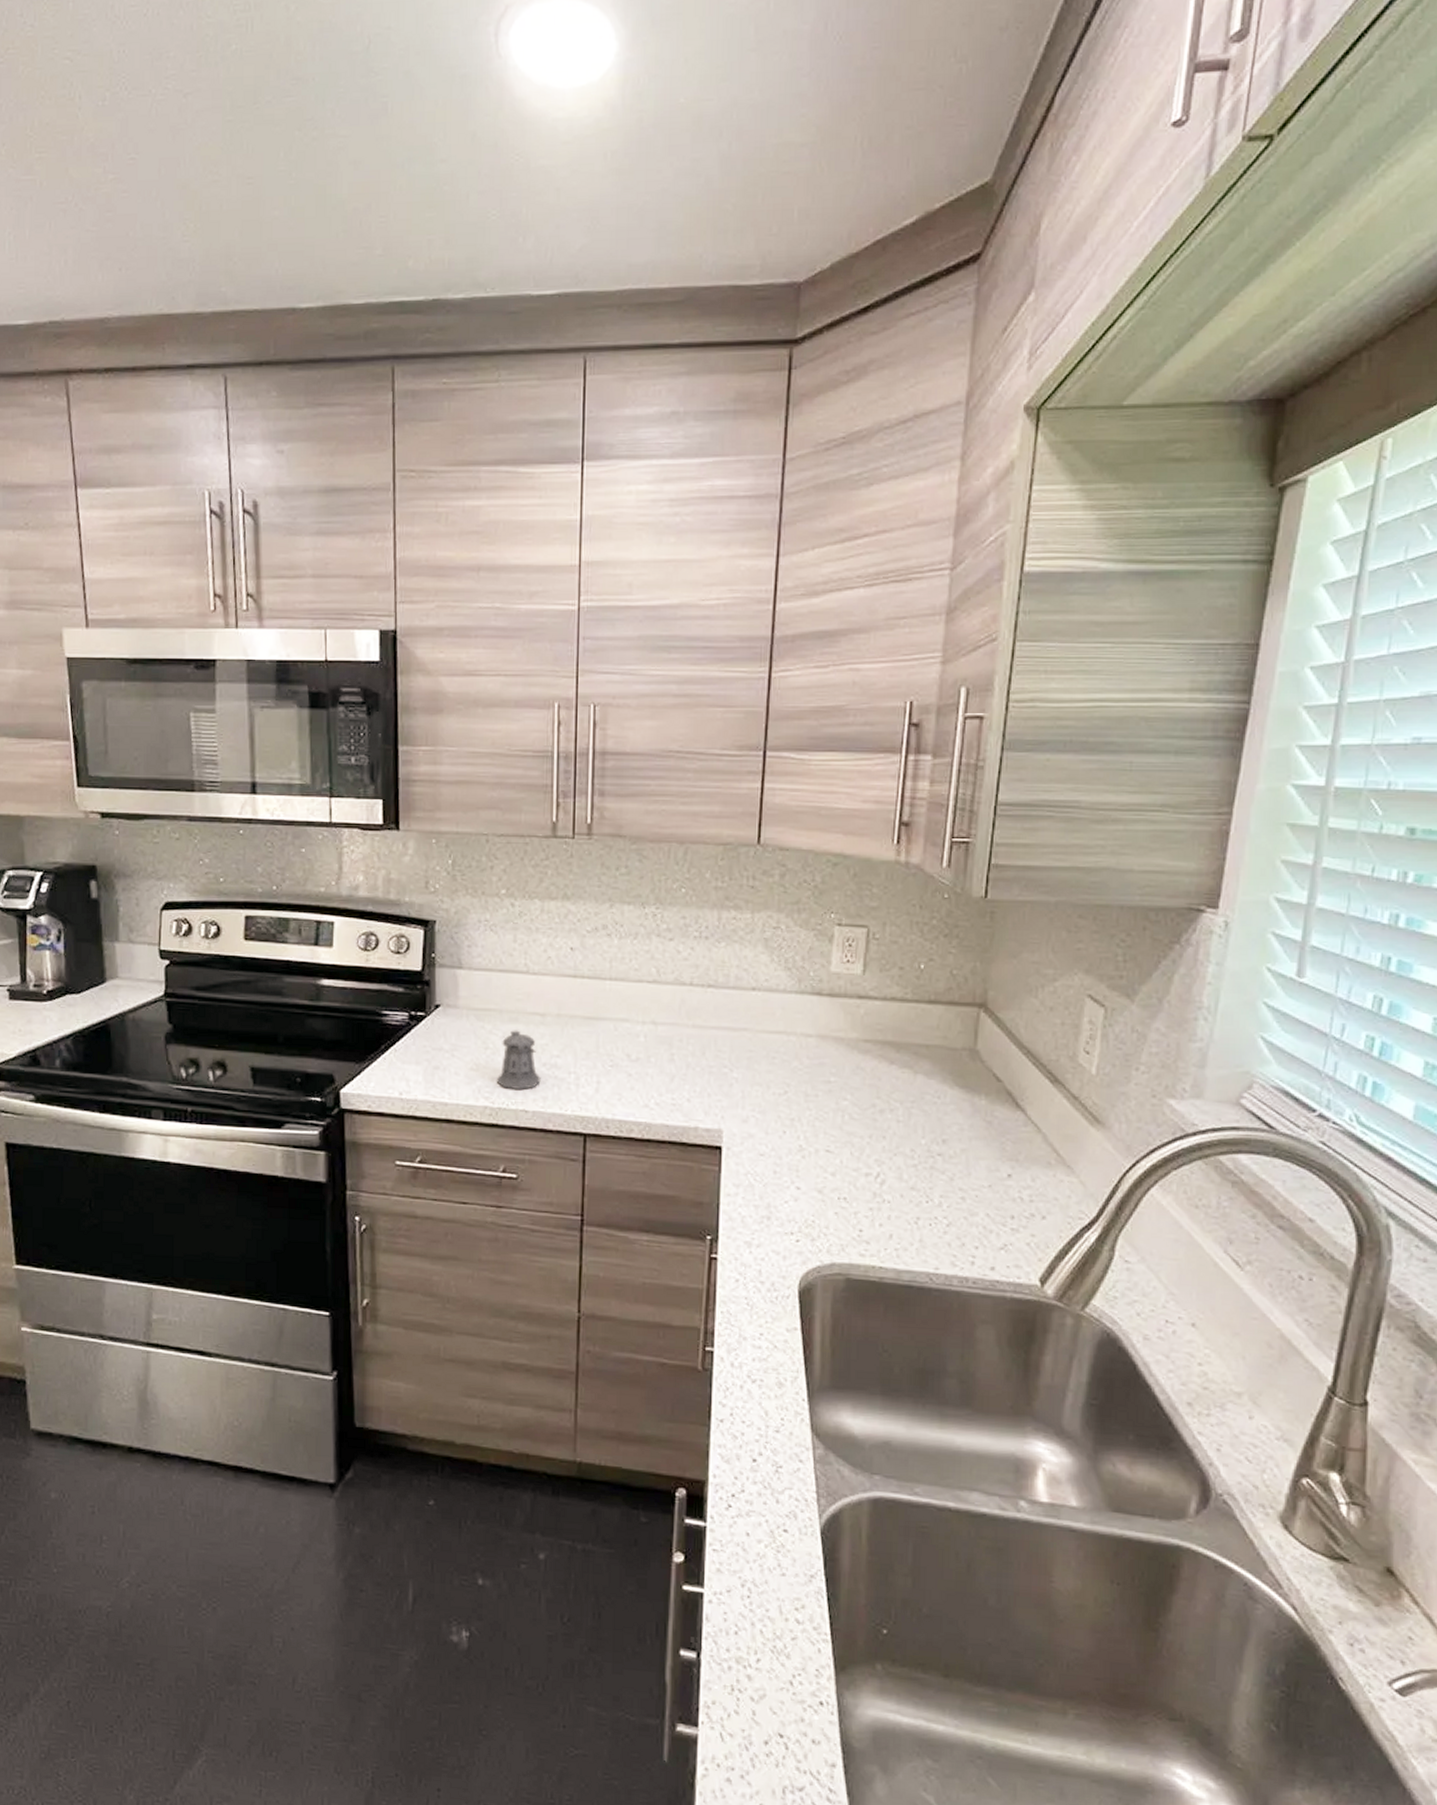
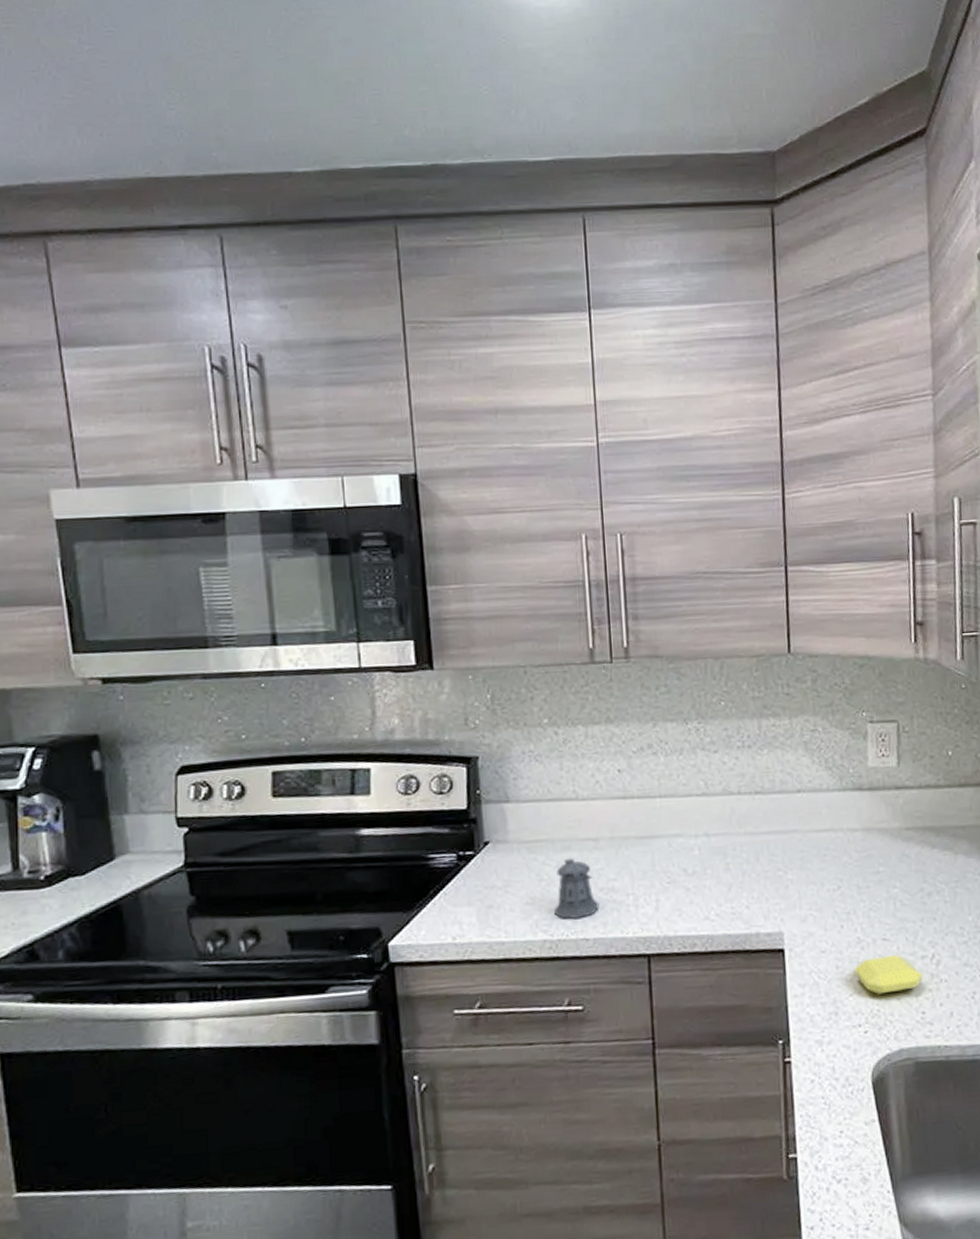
soap bar: none [792,1168,864,1206] -> present [854,955,922,995]

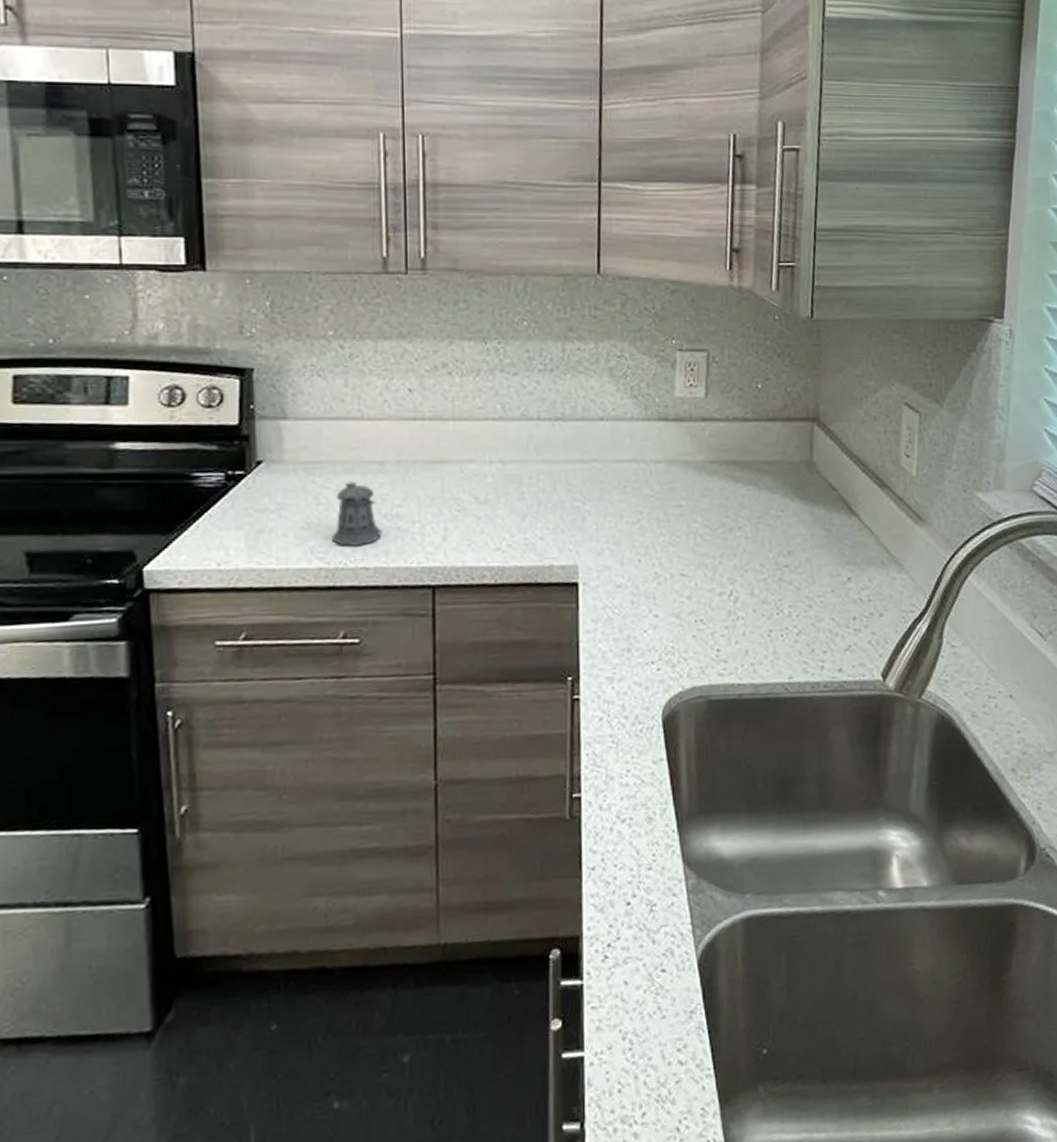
soap bar: present [854,955,922,995] -> none [650,591,719,631]

